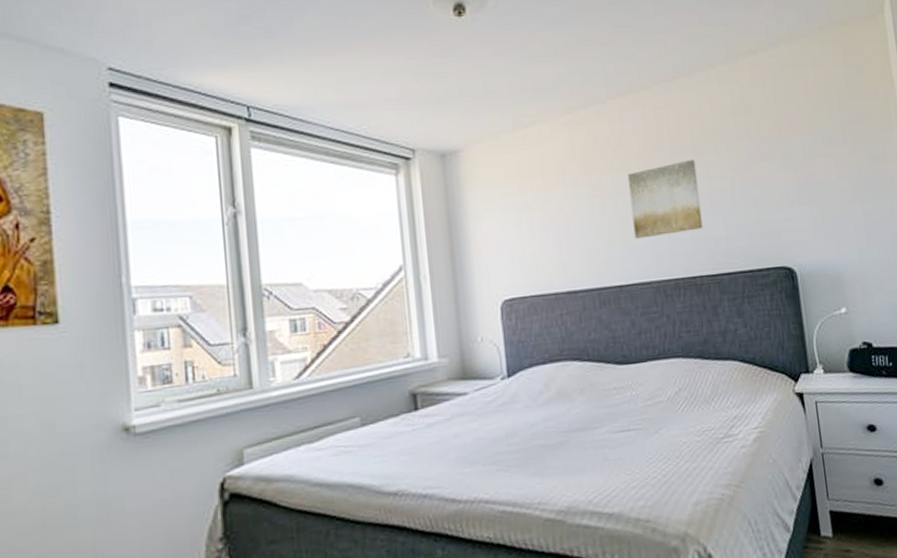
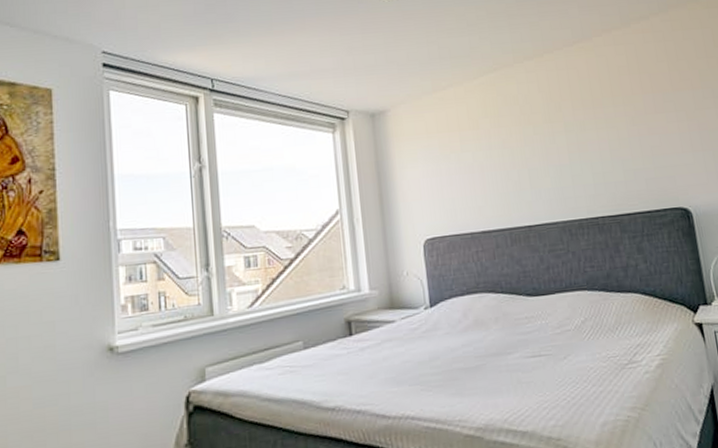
wall art: present [628,159,703,239] -> none [534,113,604,185]

